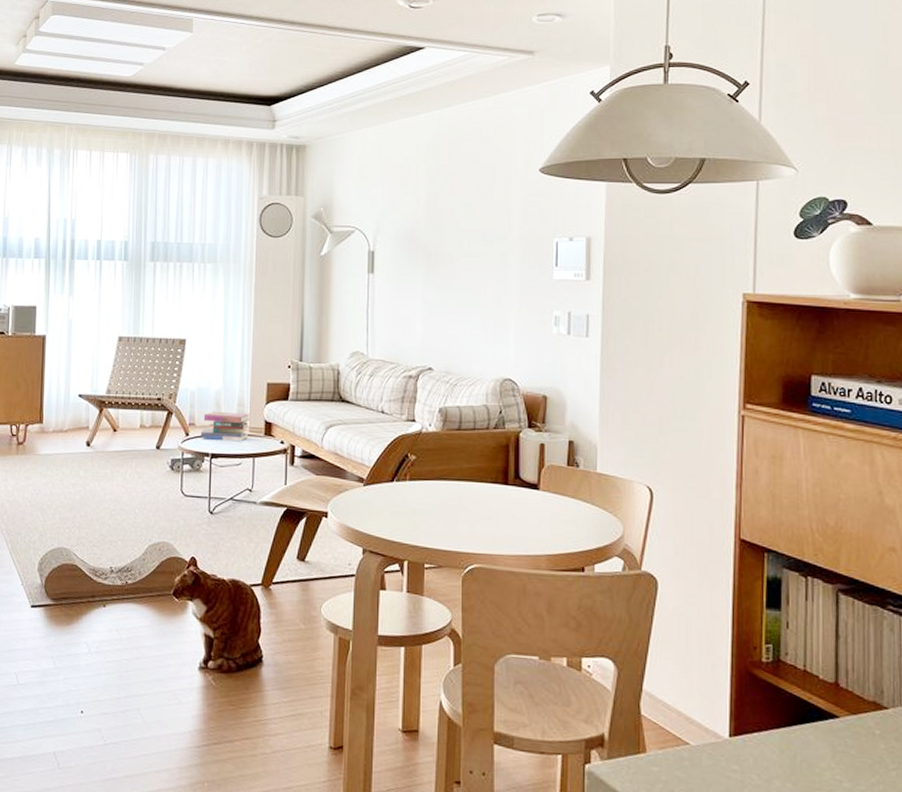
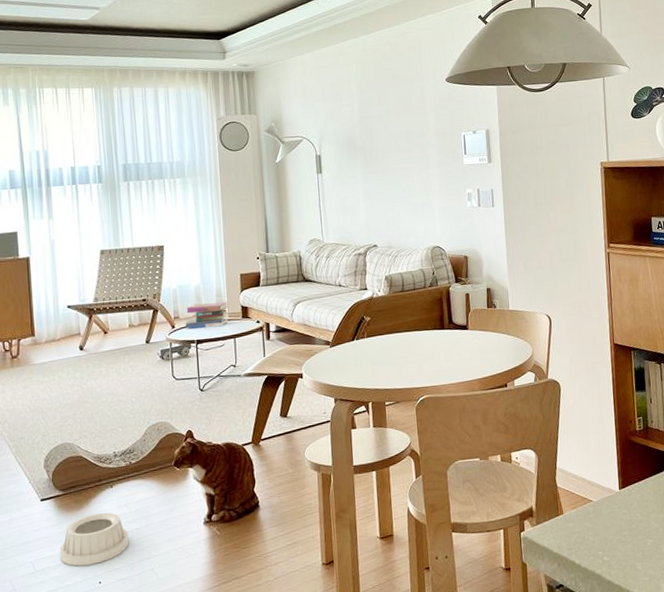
pet bowl: none [44,632,117,690] -> present [59,512,129,566]

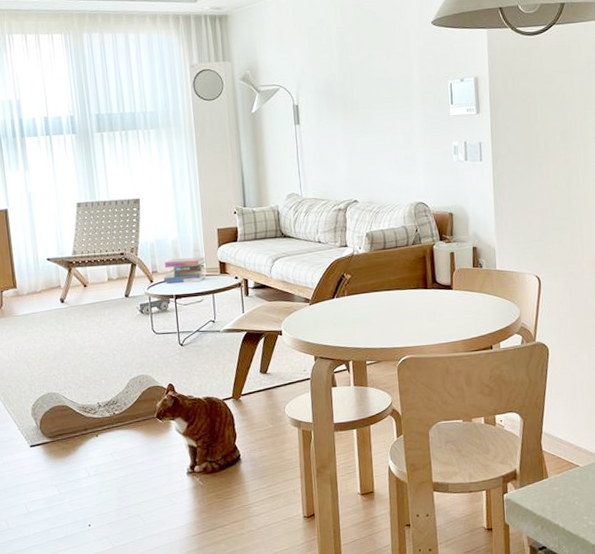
pet bowl: present [59,512,129,566] -> none [50,459,116,509]

